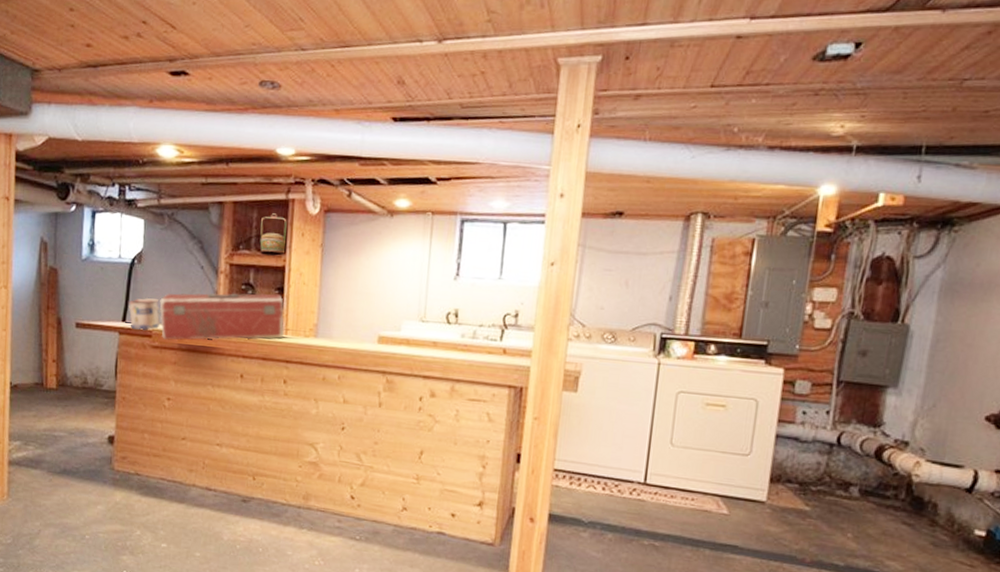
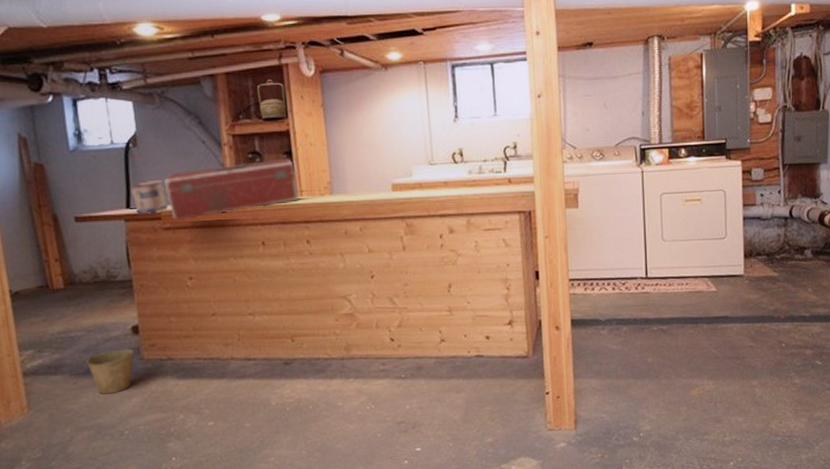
bucket: none [64,438,107,498] -> present [86,333,134,396]

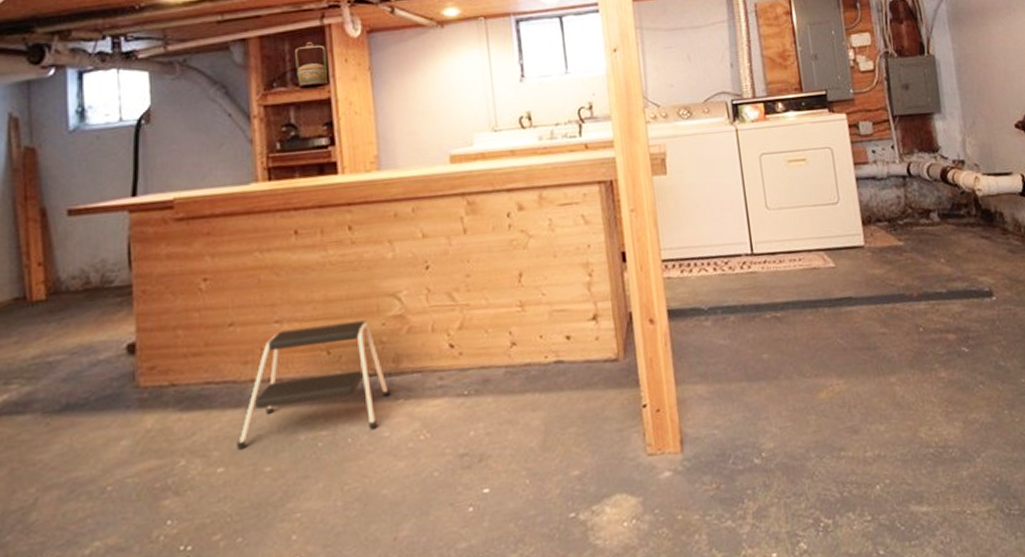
bucket: present [86,333,134,396] -> none [65,355,128,439]
paint can: present [130,180,169,215] -> none [139,161,184,204]
toolbox: present [164,158,299,220] -> none [180,130,340,208]
step stool: none [222,316,343,409] -> present [237,320,391,450]

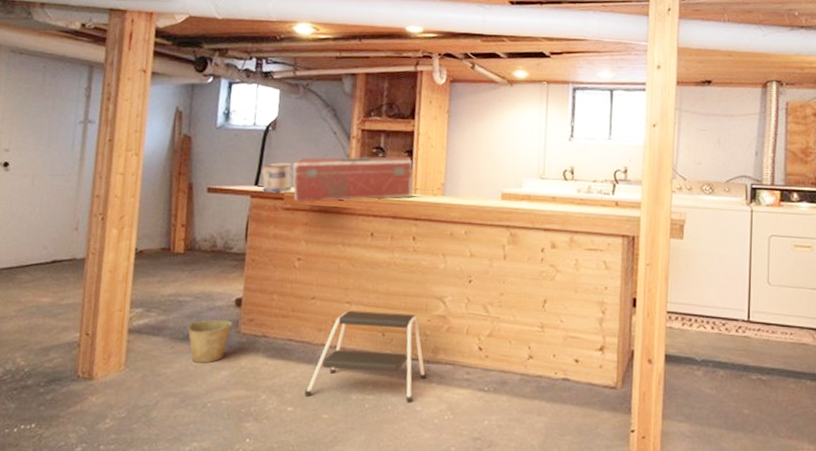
bucket: none [65,355,128,439] -> present [188,302,233,364]
paint can: none [139,161,184,204] -> present [261,162,294,194]
toolbox: none [180,130,340,208] -> present [292,156,413,202]
decorative basket: present [295,42,329,88] -> none [390,83,416,121]

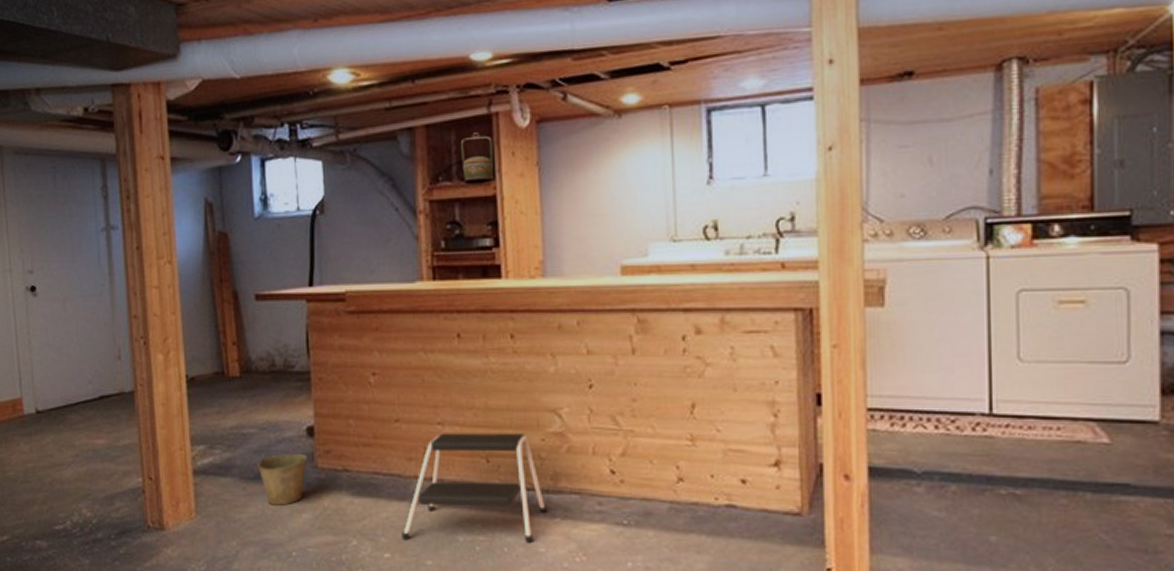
paint can: present [261,162,294,194] -> none [315,254,354,295]
toolbox: present [292,156,413,202] -> none [351,230,504,302]
decorative basket: none [390,83,416,121] -> present [461,132,495,183]

